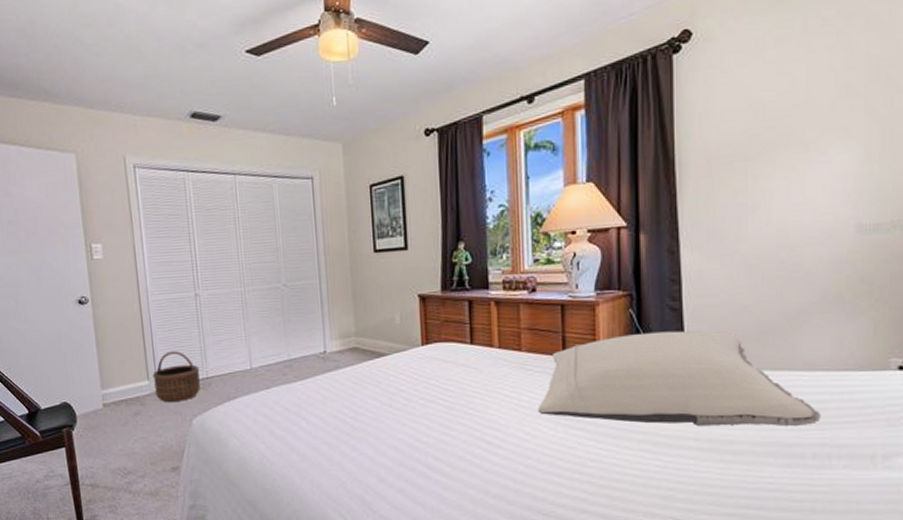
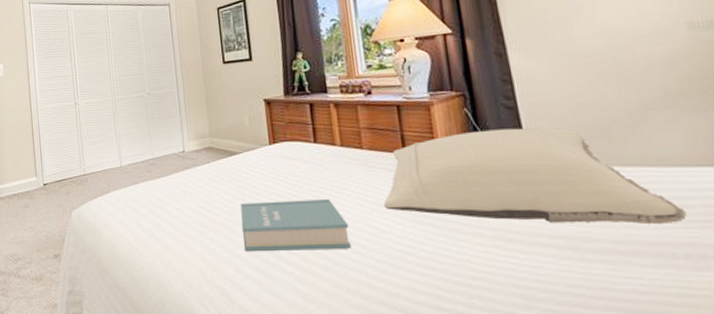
basket: present [152,351,200,402] -> none [39,151,79,196]
book: none [386,404,502,460] -> present [240,199,352,252]

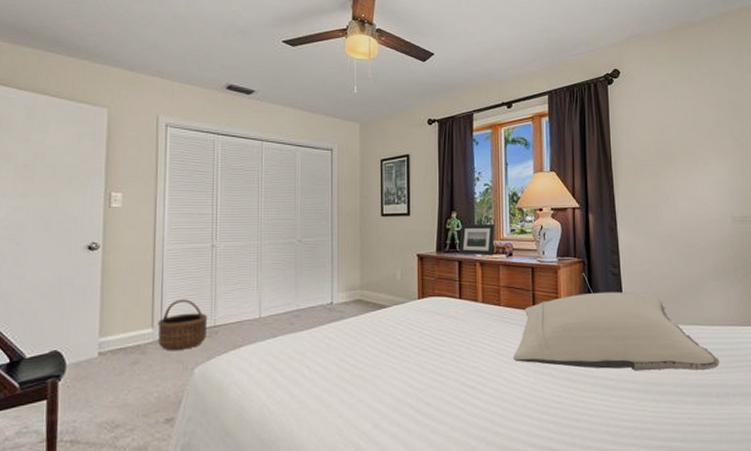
basket: none [39,151,79,196] -> present [157,299,208,350]
book: present [240,199,352,252] -> none [383,352,483,406]
picture frame: none [308,60,349,97] -> present [458,223,496,256]

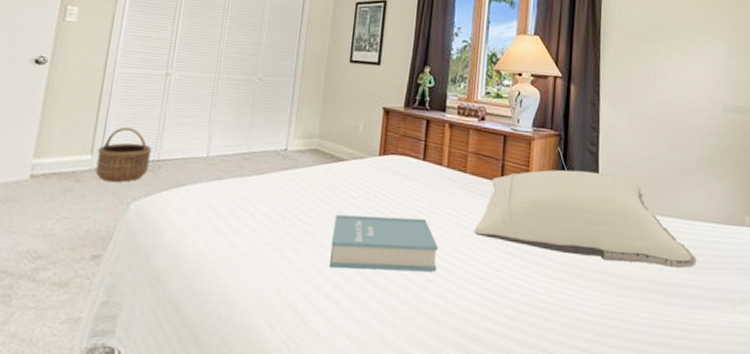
book: none [383,352,483,406] -> present [330,214,439,272]
picture frame: present [458,223,496,256] -> none [427,80,470,119]

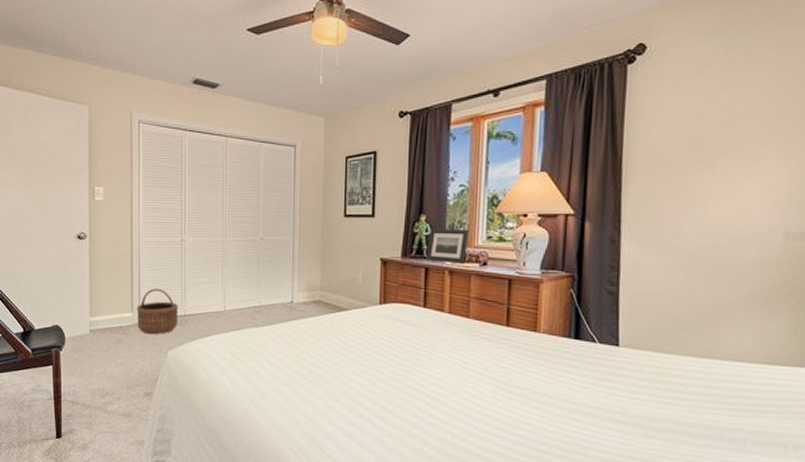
book: present [330,214,439,272] -> none [340,359,444,410]
picture frame: none [427,80,470,119] -> present [426,228,470,265]
pillow: present [473,170,697,269] -> none [479,311,740,411]

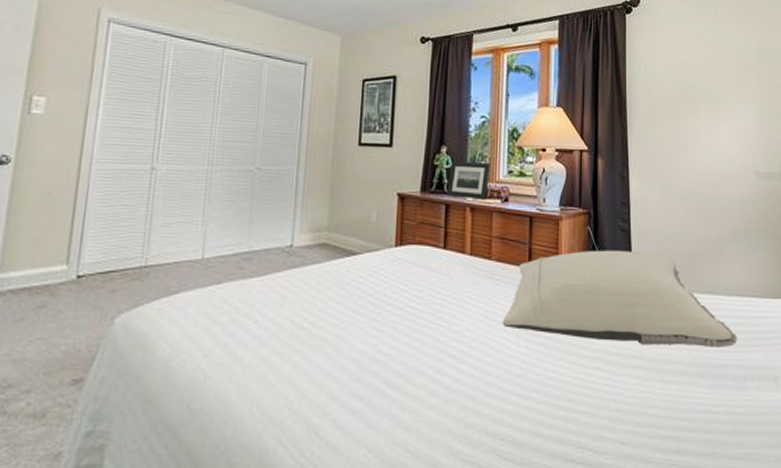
basket: present [136,288,179,334] -> none [73,231,139,293]
pillow: none [479,311,740,411] -> present [502,250,737,348]

